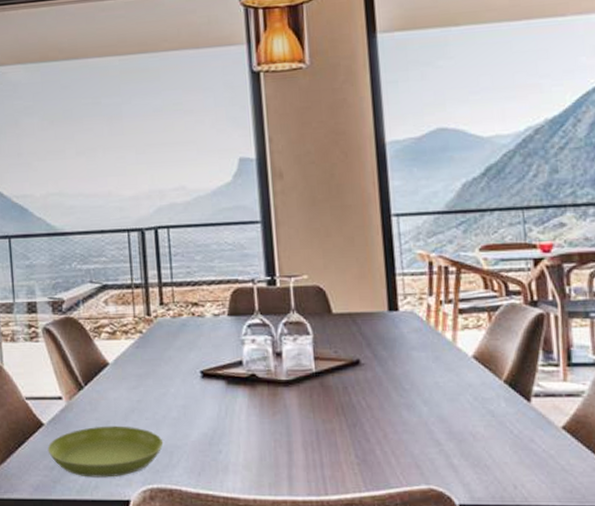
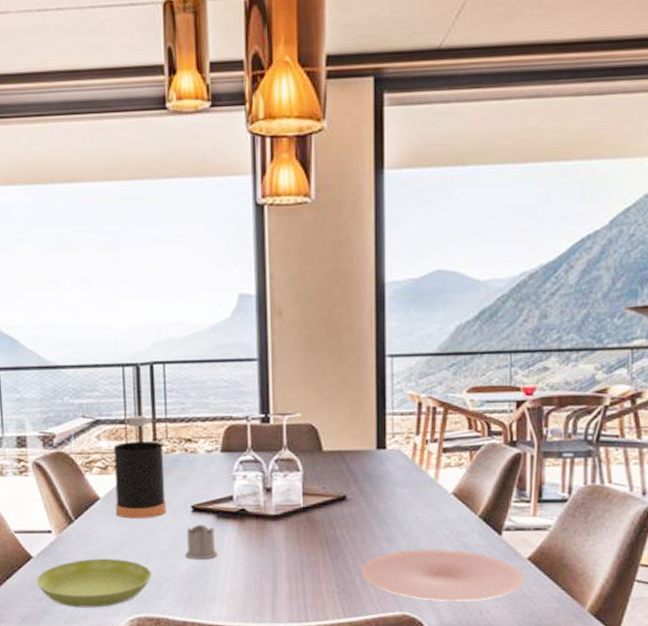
bottle: none [121,279,176,385] -> present [113,415,167,519]
tea glass holder: none [196,390,229,428] -> present [186,524,218,560]
plate: none [381,417,562,474] -> present [362,549,525,601]

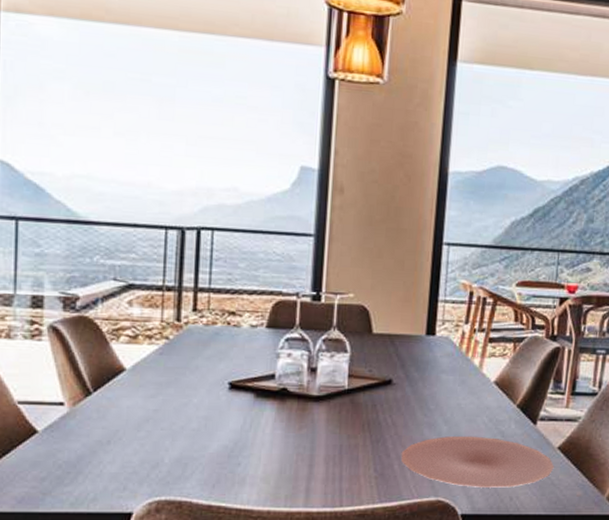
saucer: present [36,558,152,608] -> none [39,435,178,489]
bottle: present [113,415,167,519] -> none [142,282,204,394]
tea glass holder: present [186,524,218,560] -> none [218,402,253,440]

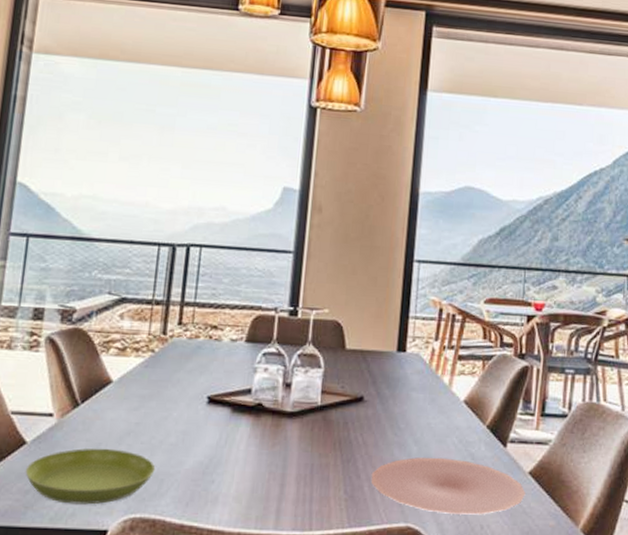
saucer: none [39,435,178,489] -> present [25,448,156,505]

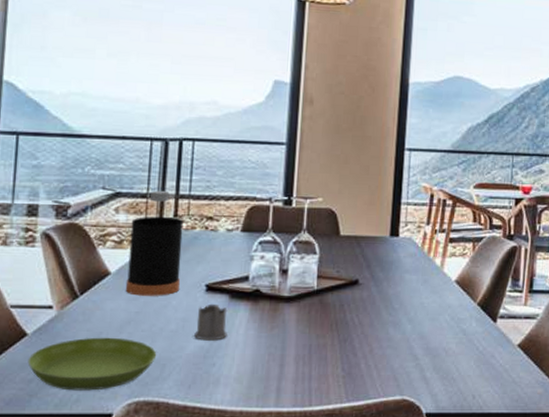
bottle: none [126,296,188,407] -> present [125,190,184,296]
tea glass holder: none [194,416,229,456] -> present [194,303,228,341]
plate: present [371,457,526,515] -> none [367,334,515,386]

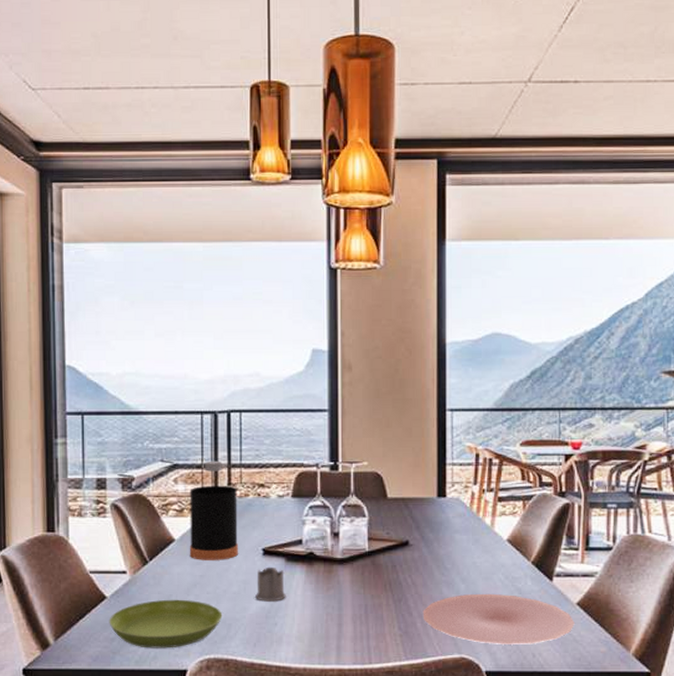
plate: none [367,334,515,386] -> present [422,593,575,644]

